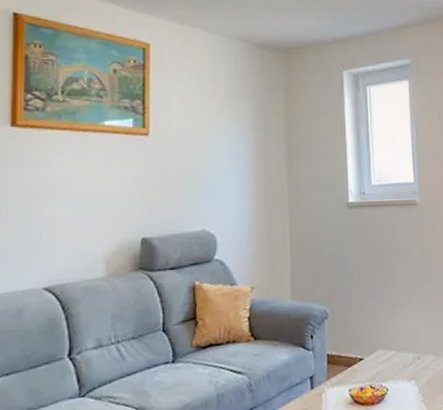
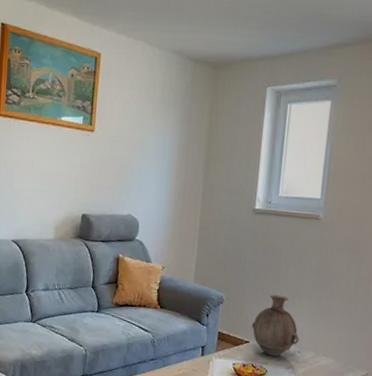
vase: none [364,295,417,371] -> present [252,294,299,357]

